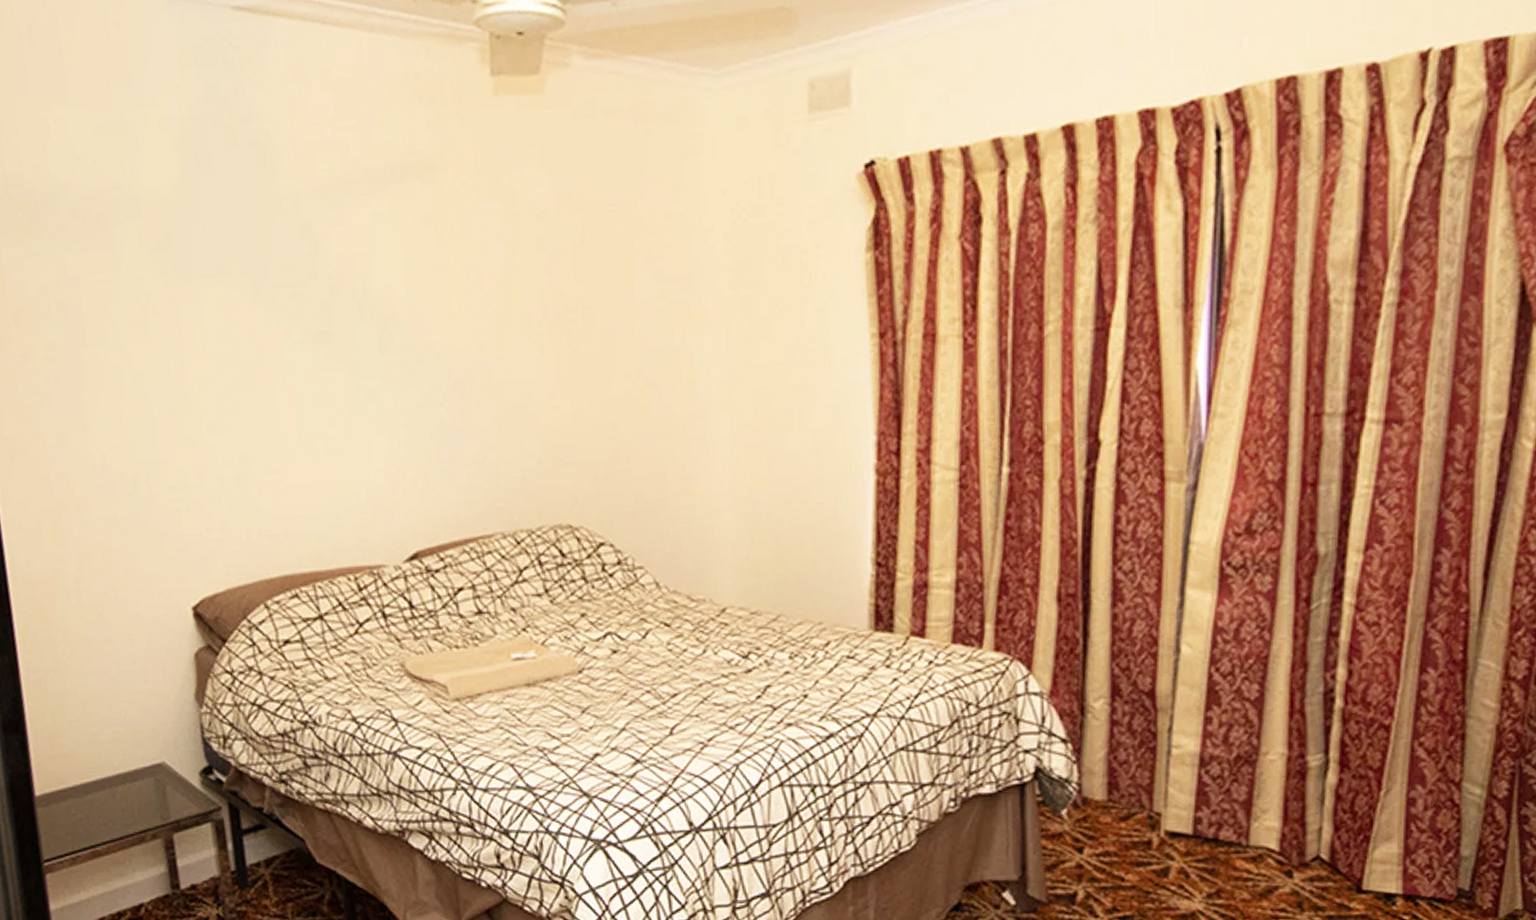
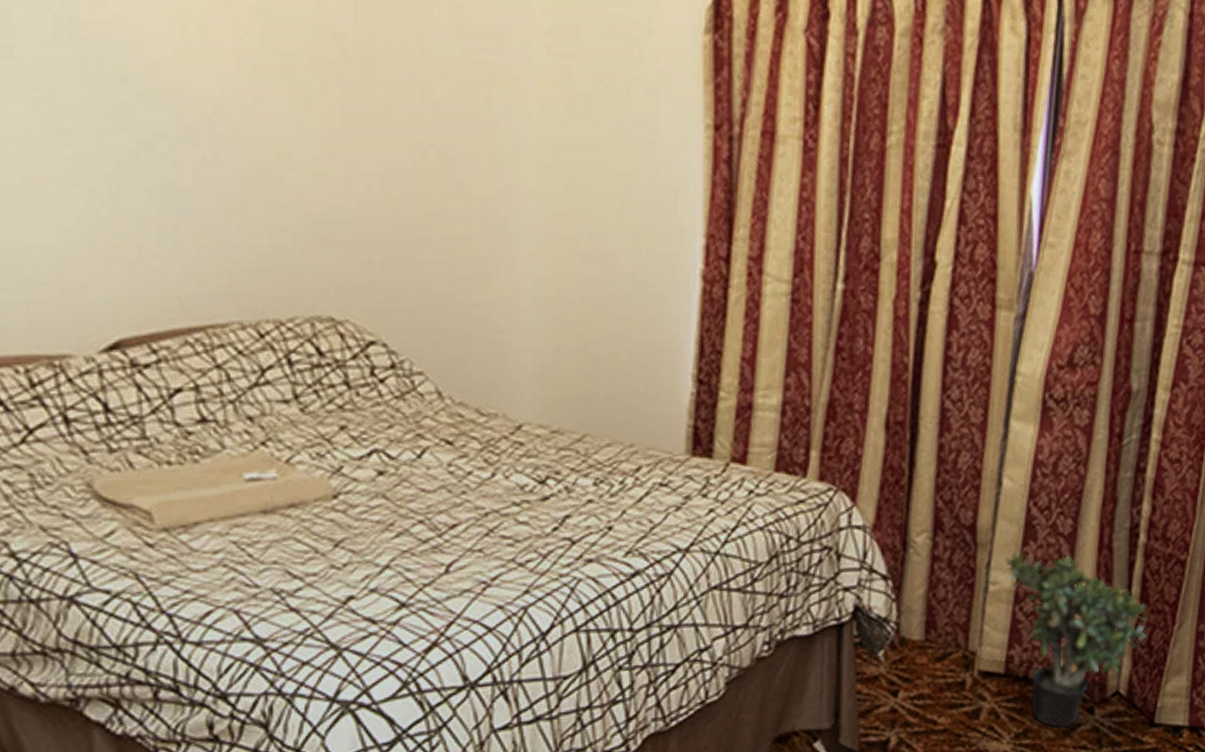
potted plant: none [1186,716,1350,890] -> present [1004,551,1148,728]

